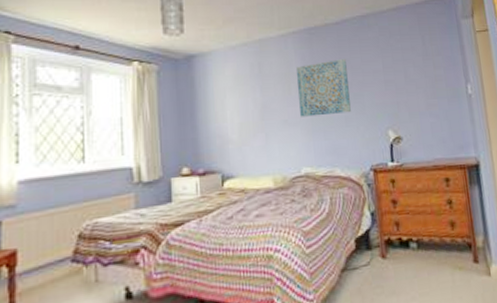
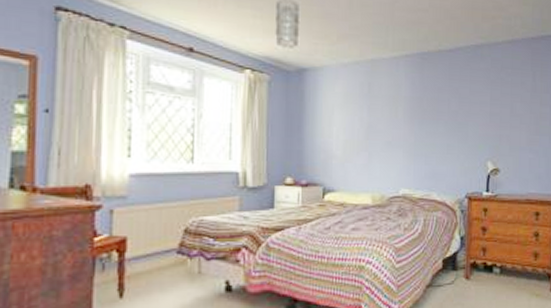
wall art: present [297,59,351,117] -> none [404,87,455,141]

